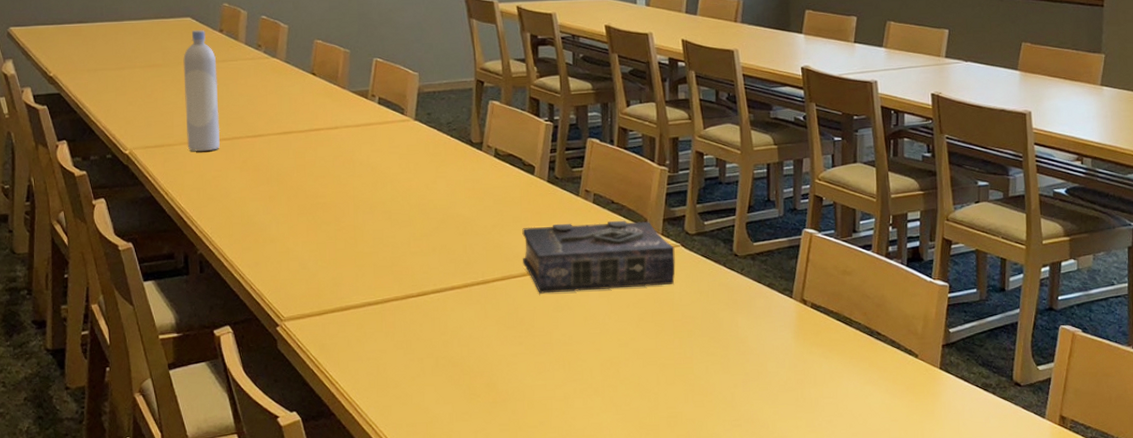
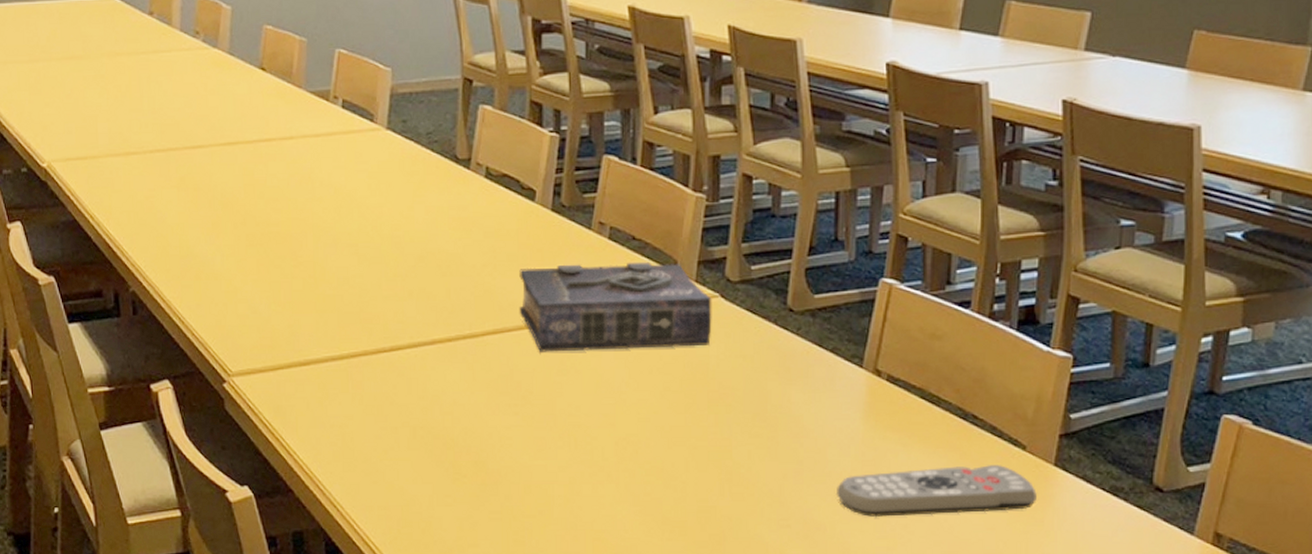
bottle: present [183,29,221,151] -> none [107,11,153,165]
remote control: none [776,370,928,416] -> present [837,465,1037,518]

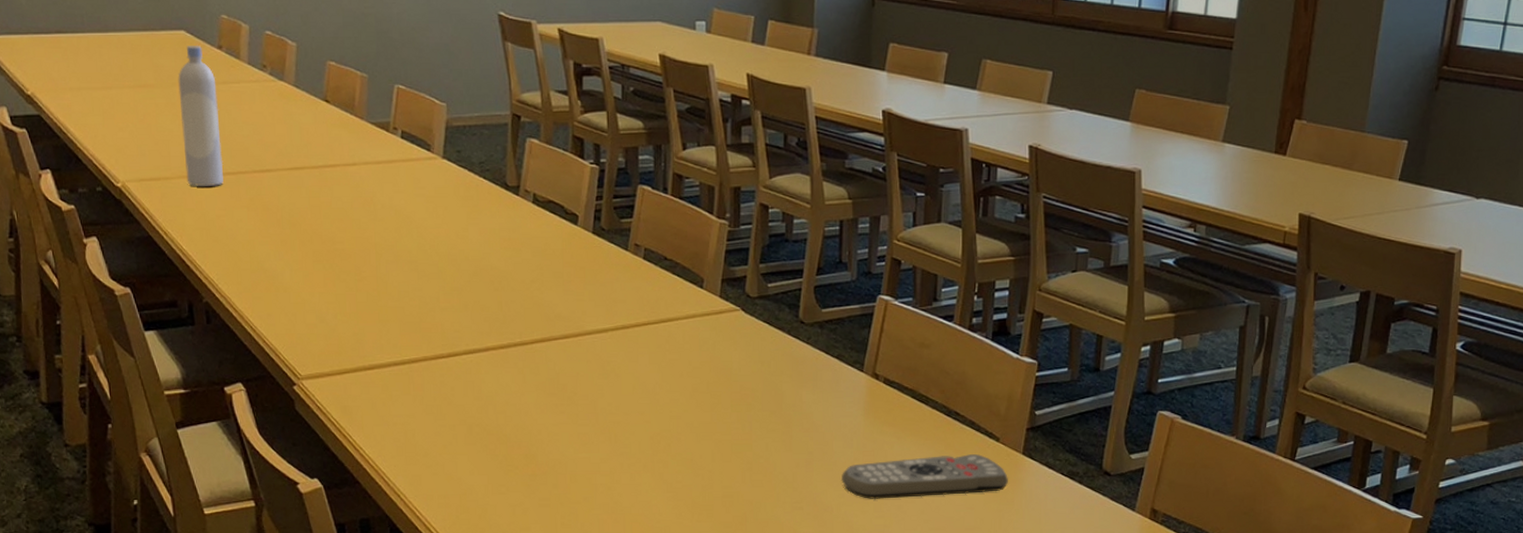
bottle: none [107,11,153,165] -> present [178,45,224,186]
book: present [519,261,712,352] -> none [564,279,734,358]

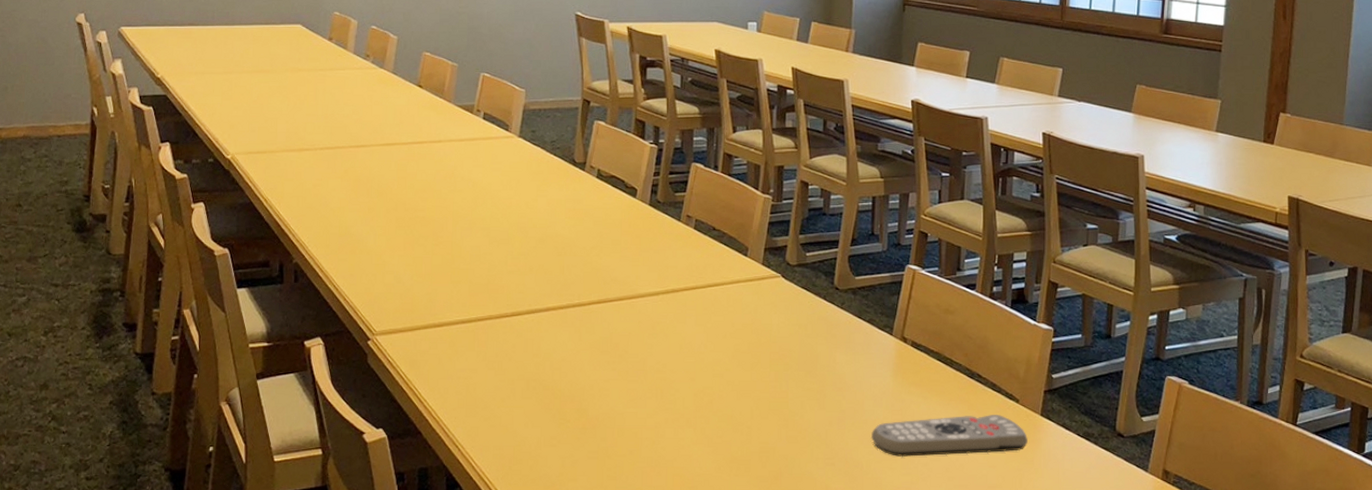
bottle: present [178,45,224,186] -> none [289,37,324,159]

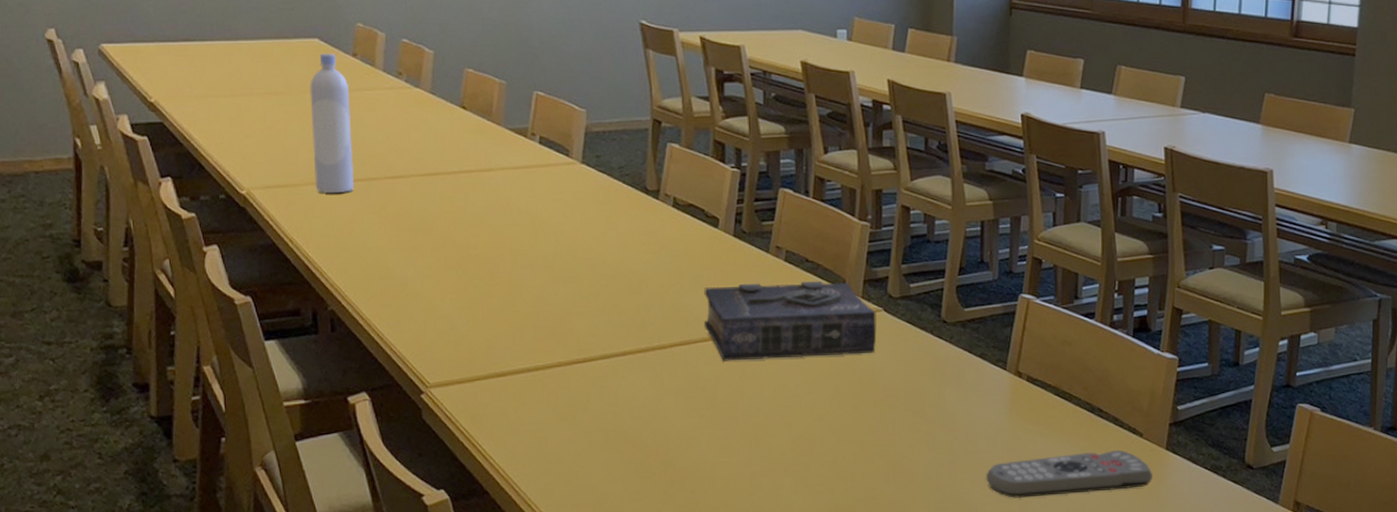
bottle: none [289,37,324,159] -> present [310,52,354,193]
book: none [619,247,775,319] -> present [704,280,877,361]

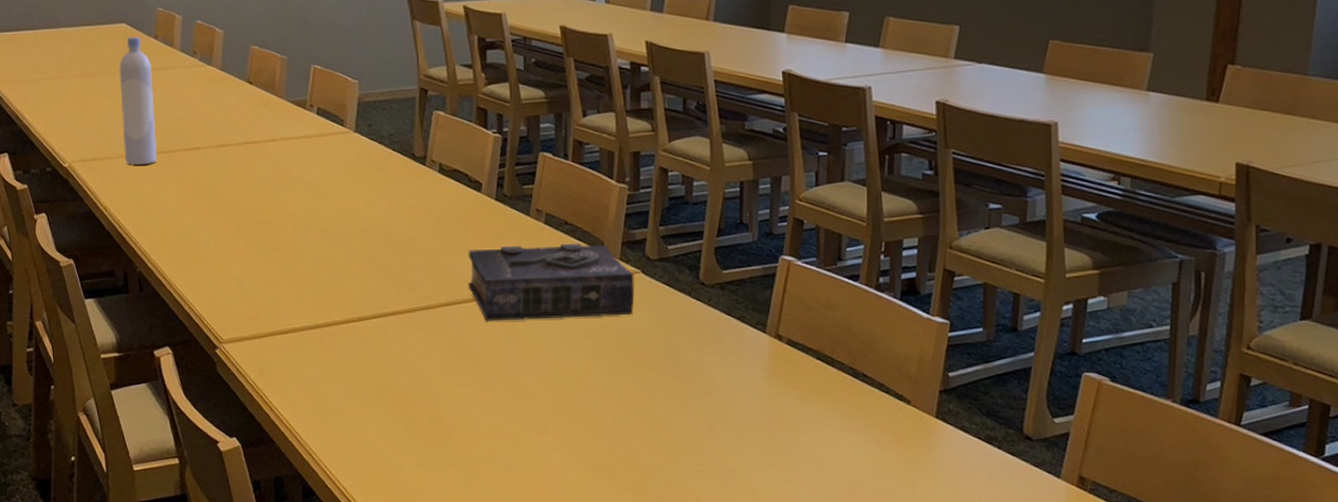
remote control: present [986,450,1152,499] -> none [745,417,920,464]

